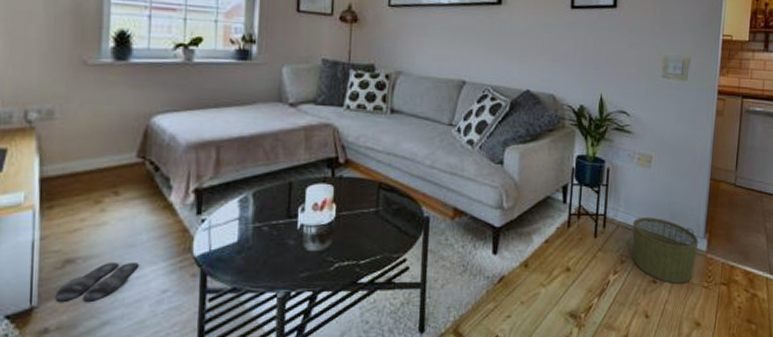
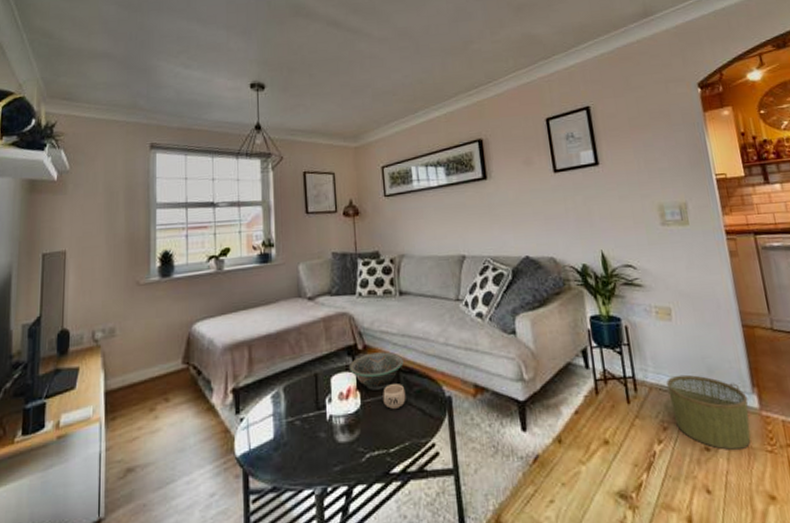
slippers: present [55,261,138,303] -> none [119,466,188,514]
decorative bowl: none [326,167,386,204] -> present [348,352,404,390]
mug: none [359,200,384,225] -> present [383,384,406,410]

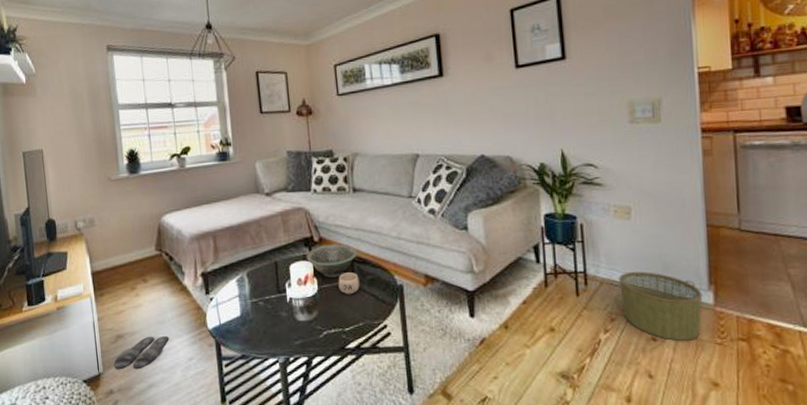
slippers: none [119,466,188,514] -> present [114,335,169,370]

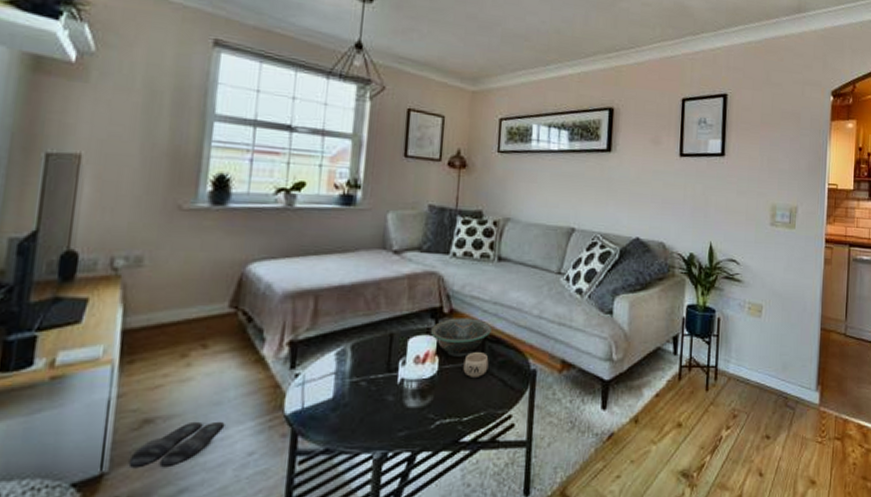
basket: present [619,271,703,341] -> none [744,368,812,439]

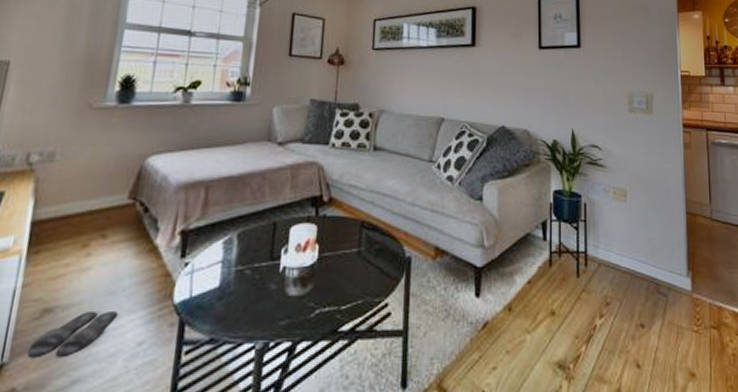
decorative bowl: present [430,318,492,357] -> none [310,206,368,244]
mug: present [463,352,489,379] -> none [341,240,366,266]

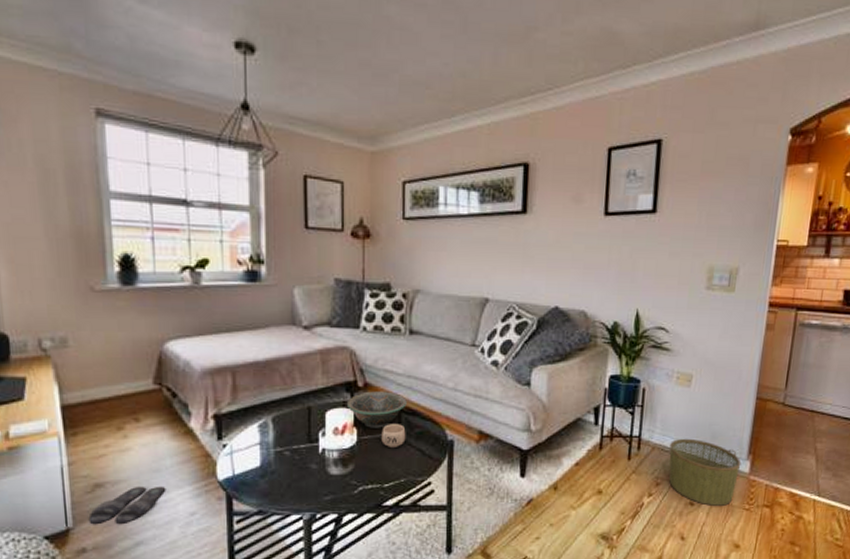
decorative bowl: none [310,206,368,244] -> present [346,391,407,428]
mug: none [341,240,366,266] -> present [381,424,406,449]
basket: none [615,254,683,328] -> present [668,438,742,506]

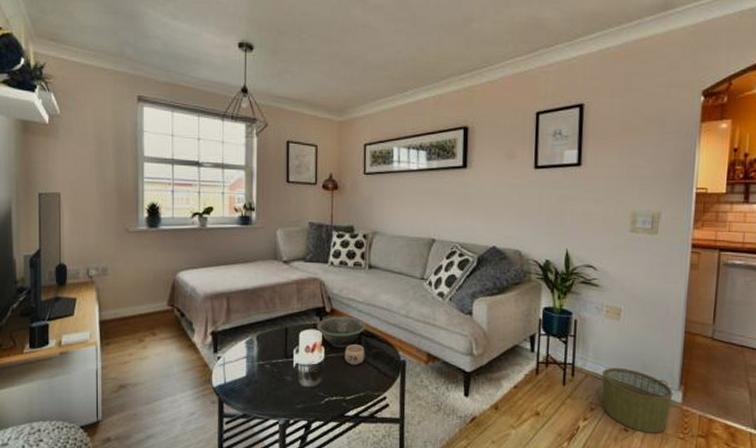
slippers: present [88,486,165,525] -> none [114,388,172,419]

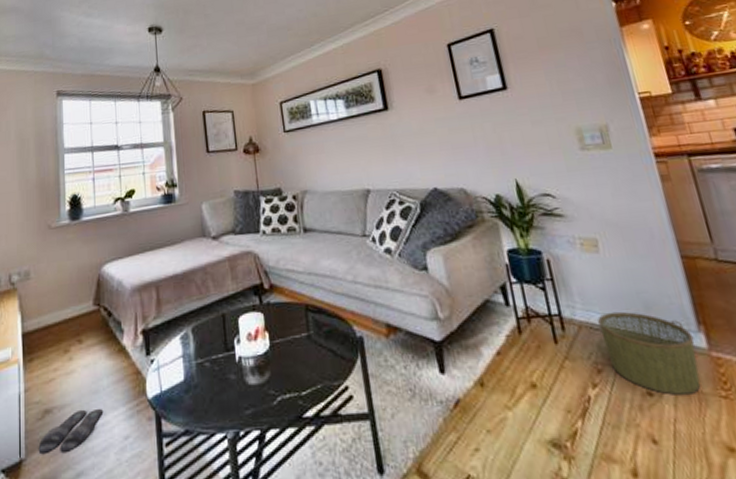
slippers: none [114,388,172,419] -> present [38,408,102,455]
decorative bowl: present [316,316,366,348] -> none [255,291,312,331]
mug: present [344,344,365,366] -> none [291,324,316,351]

